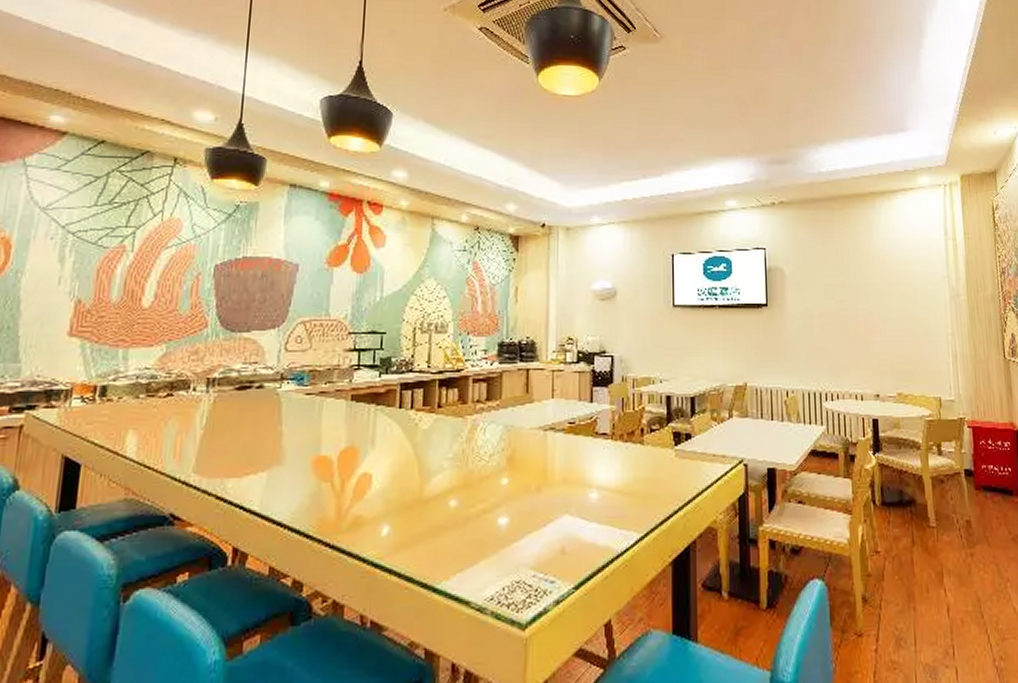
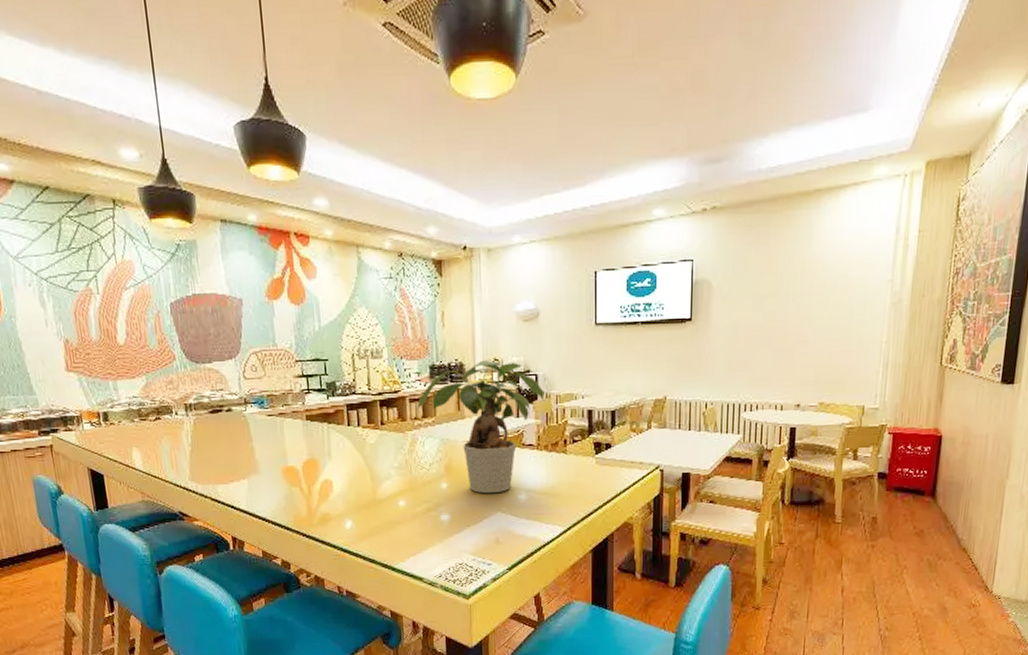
potted plant: none [480,338,621,492] -> present [417,360,545,494]

